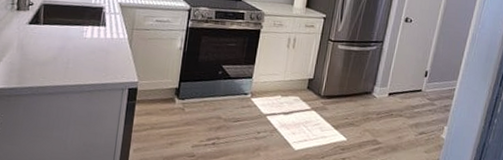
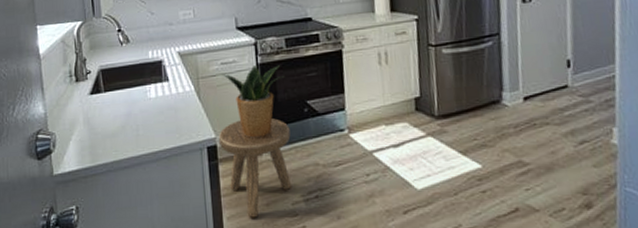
stool: none [140,70,204,153] -> present [219,118,292,218]
potted plant: none [154,27,209,89] -> present [221,64,285,138]

